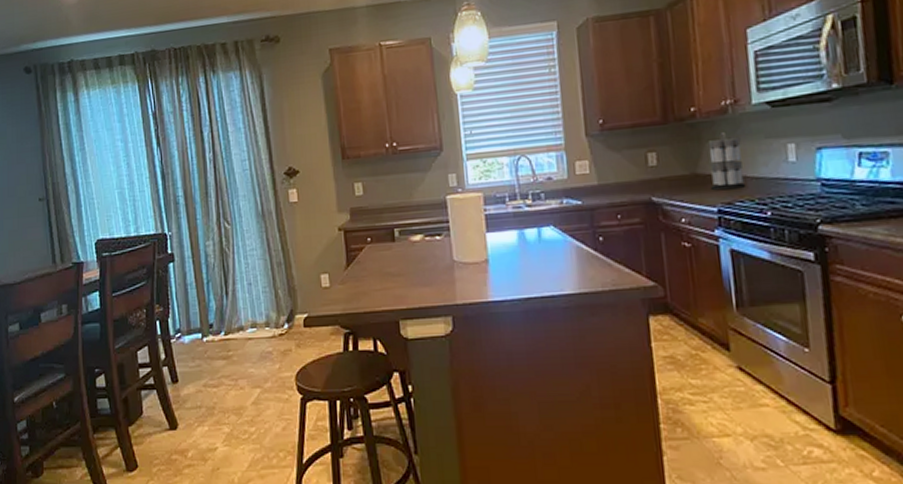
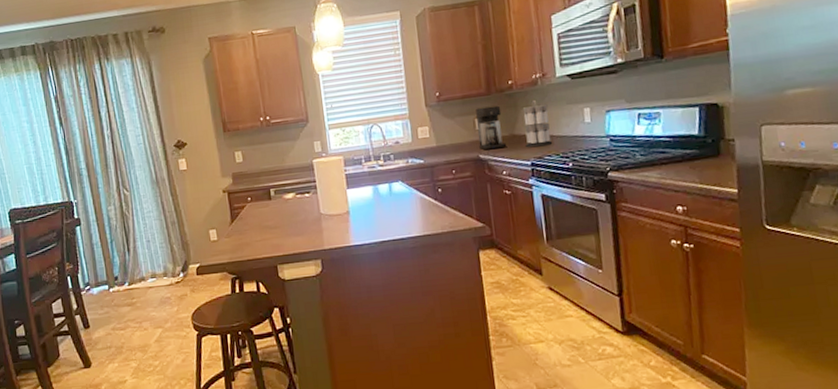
coffee maker: none [648,137,686,192] -> present [476,105,506,151]

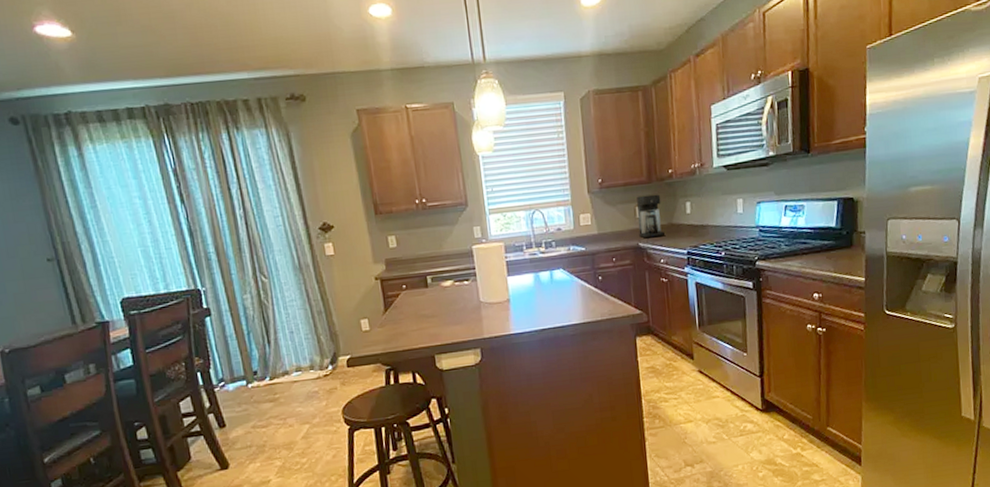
spice rack: present [522,99,553,148] -> none [681,189,708,237]

